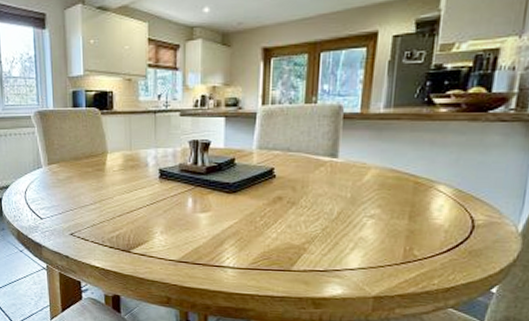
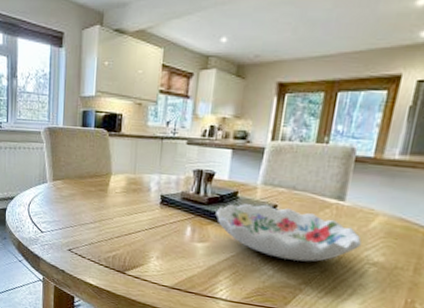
decorative bowl: none [215,169,357,221] -> present [215,204,362,262]

